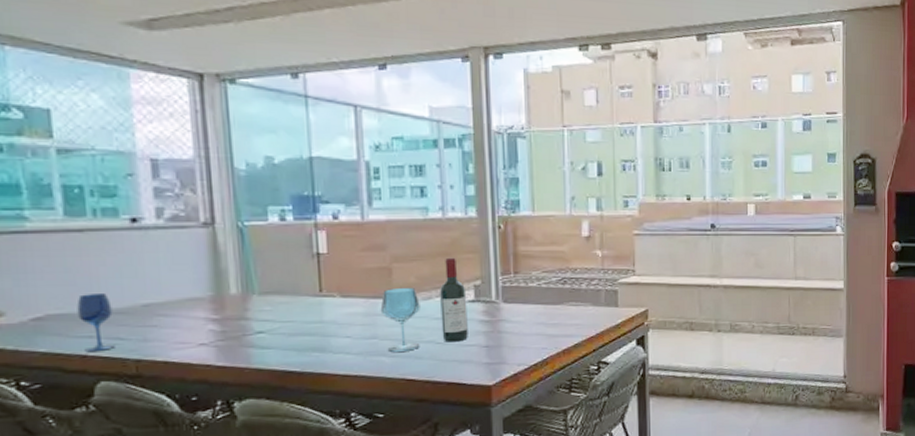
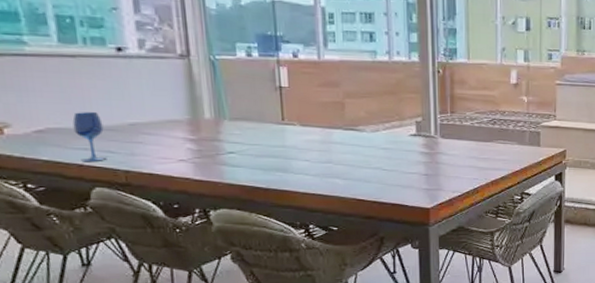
wine glass: present [380,287,420,353] -> none [334,120,369,176]
wine bottle: present [440,257,468,342] -> none [386,96,410,170]

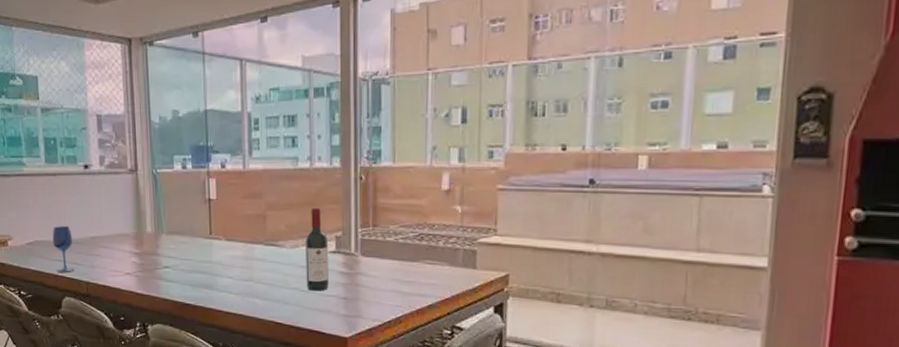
wine bottle: none [386,96,410,170] -> present [306,207,329,291]

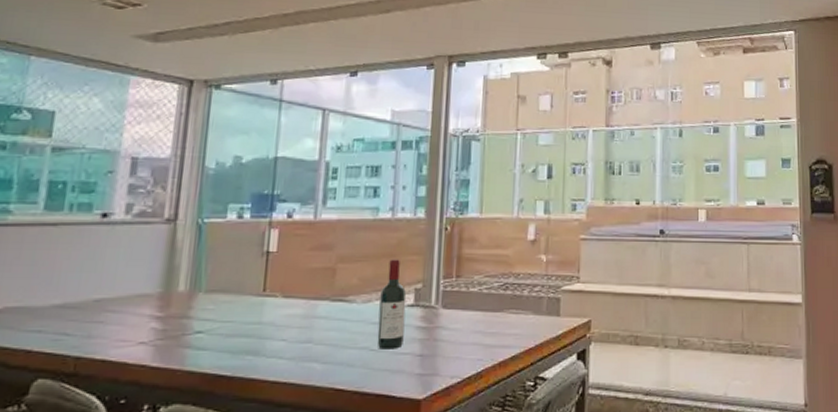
wineglass: present [52,226,74,273] -> none [31,287,67,348]

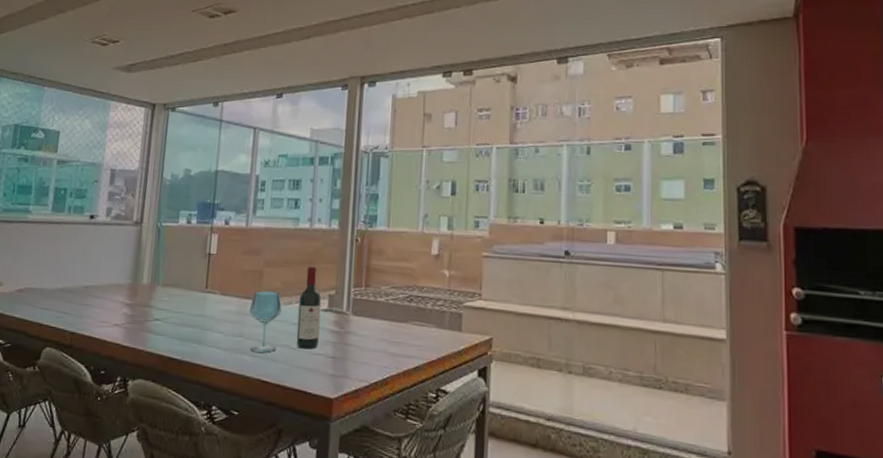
wine glass: none [319,288,360,359] -> present [249,290,282,353]

